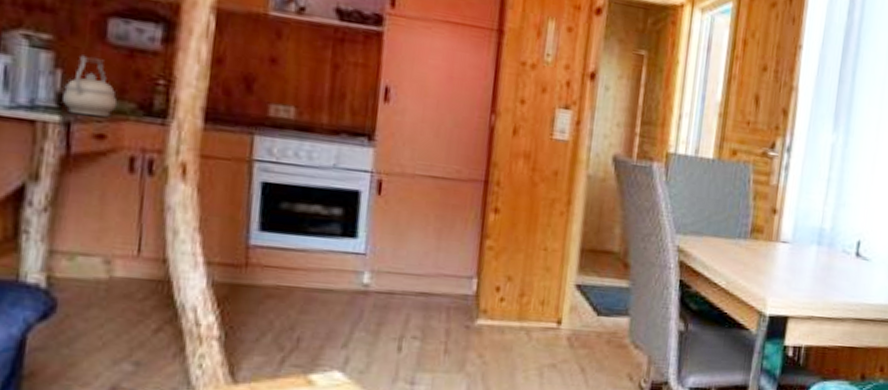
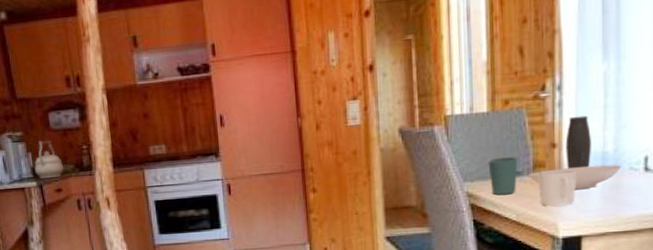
cup: none [704,212,741,258] -> present [488,157,524,196]
bowl: none [745,236,835,265] -> present [529,164,621,190]
mug: none [752,237,792,281] -> present [538,169,576,207]
vase: none [784,183,812,242] -> present [565,115,591,169]

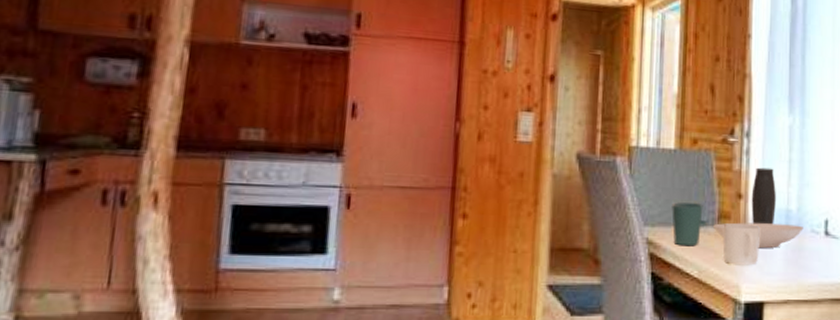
kettle: present [34,139,64,179] -> none [39,95,93,153]

